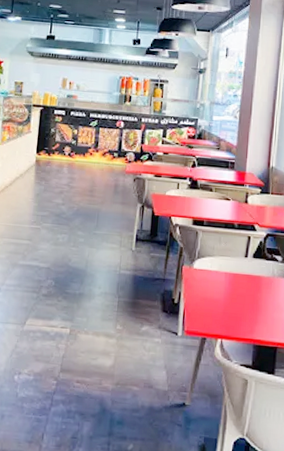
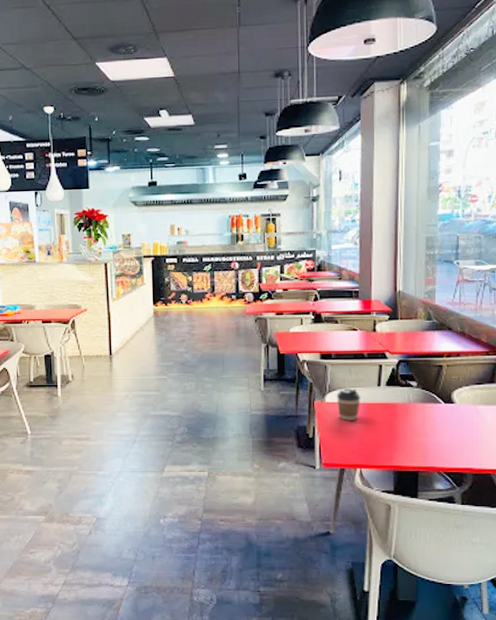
coffee cup: none [204,256,229,290] -> present [336,388,361,421]

